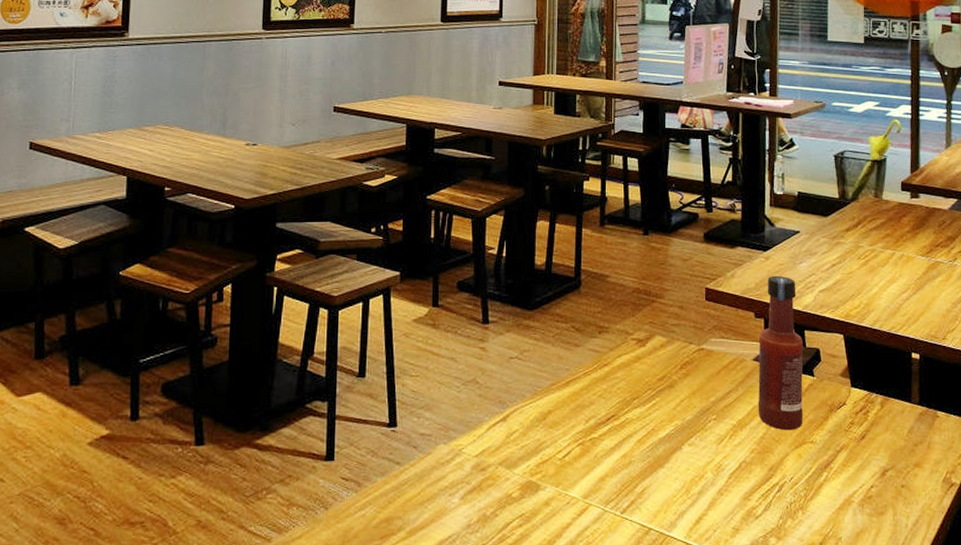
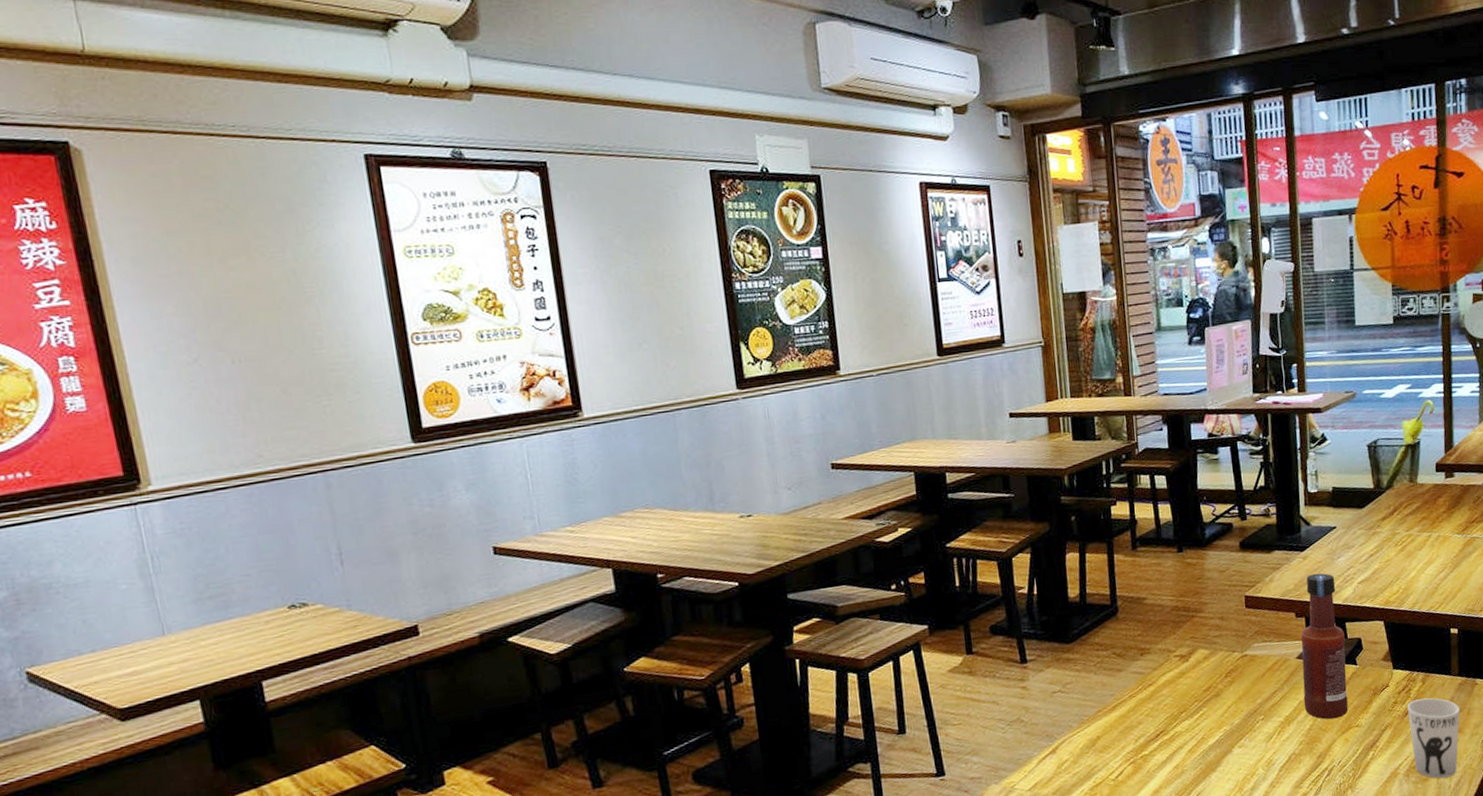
cup: none [865,423,920,515] -> present [1407,698,1461,779]

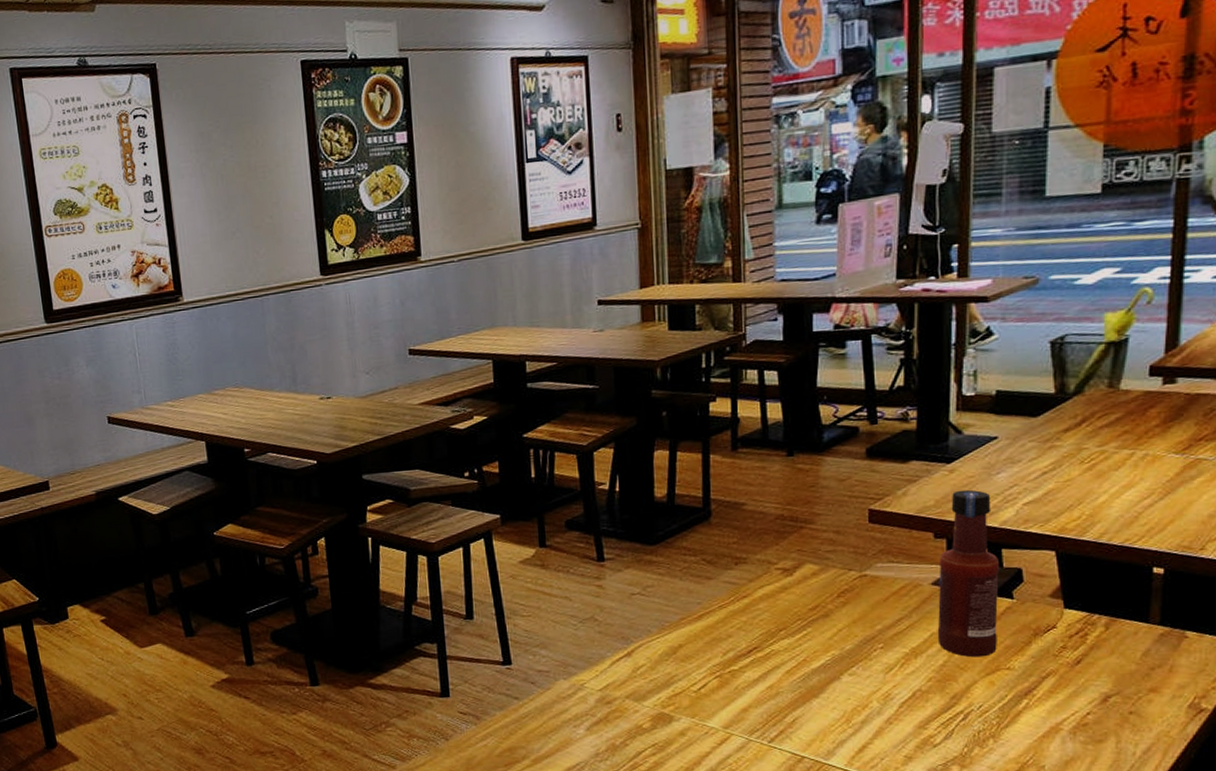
cup: present [1407,698,1461,779] -> none [1081,646,1159,743]

